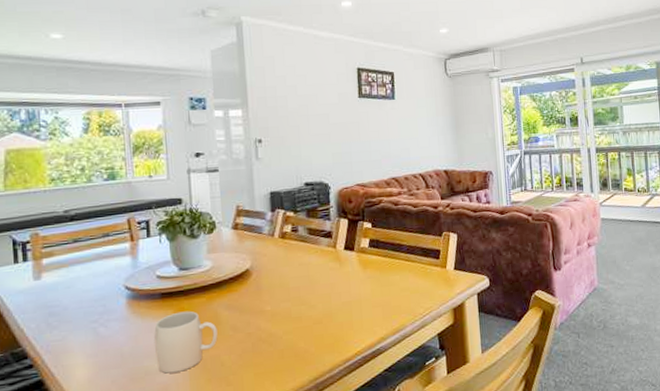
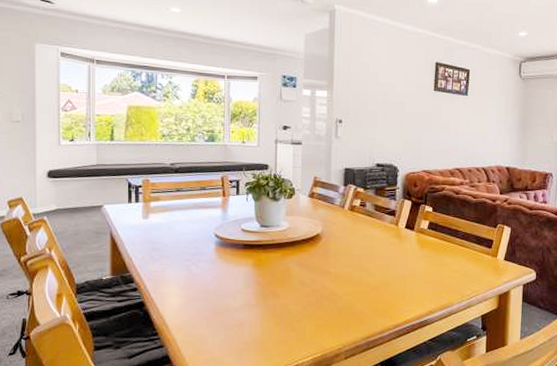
mug: present [153,311,218,374] -> none [234,262,288,313]

